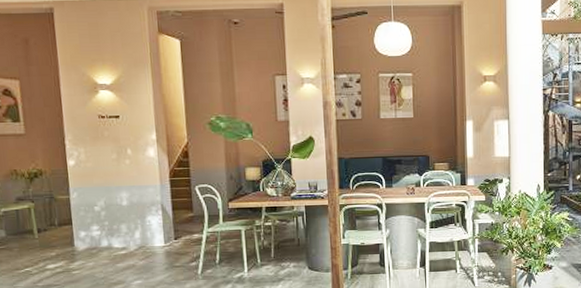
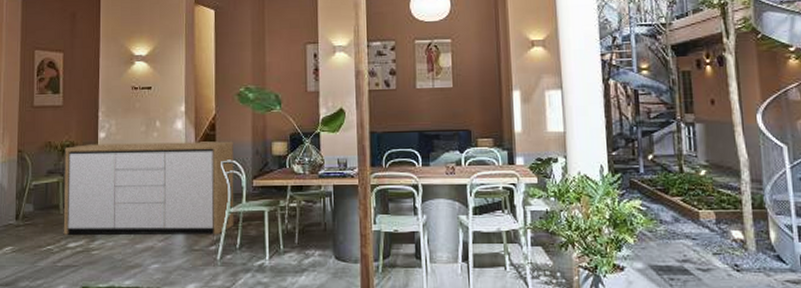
sideboard: none [32,167,213,257] -> present [63,141,235,235]

